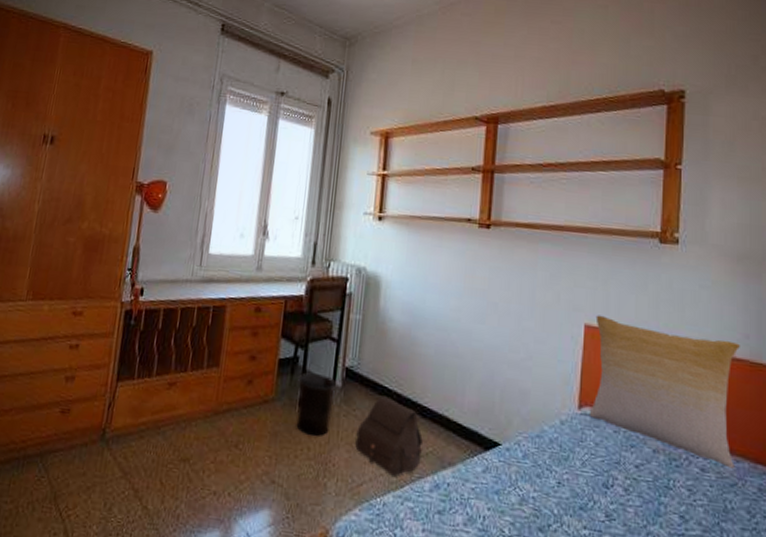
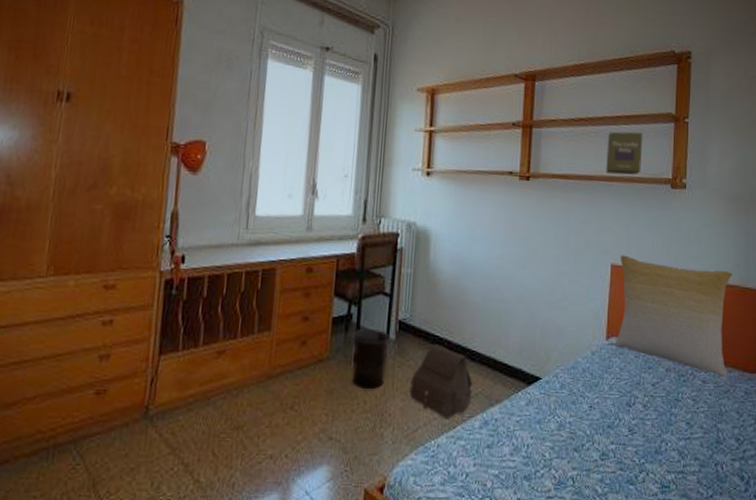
books: none [579,178,625,227] -> present [606,131,643,175]

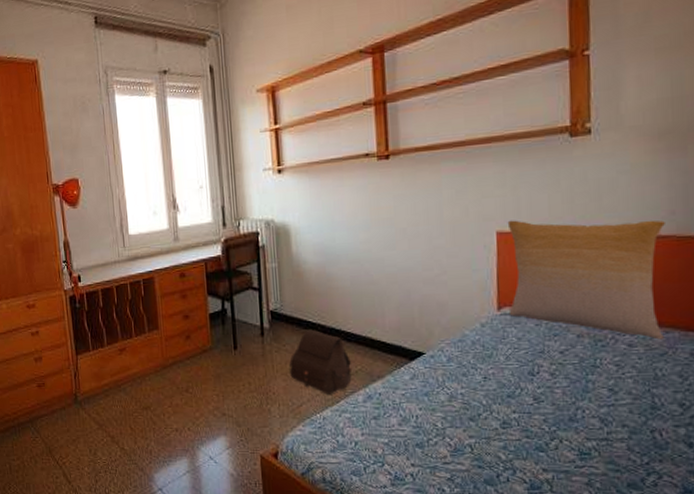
waste bin: present [352,329,391,389] -> none [229,320,265,372]
books: present [606,131,643,175] -> none [479,80,527,136]

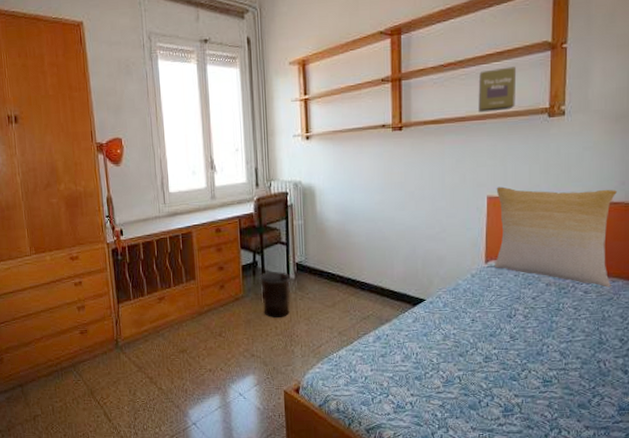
waste bin: none [229,320,265,372] -> present [260,272,291,318]
satchel: present [289,329,352,395] -> none [311,279,364,336]
books: none [479,80,527,136] -> present [478,66,517,113]

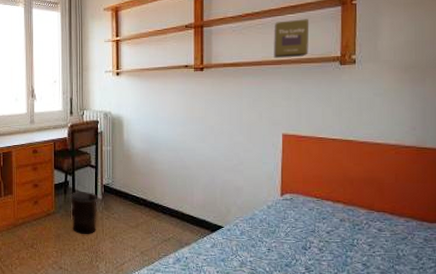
pillow: present [494,186,617,288] -> none [289,126,408,227]

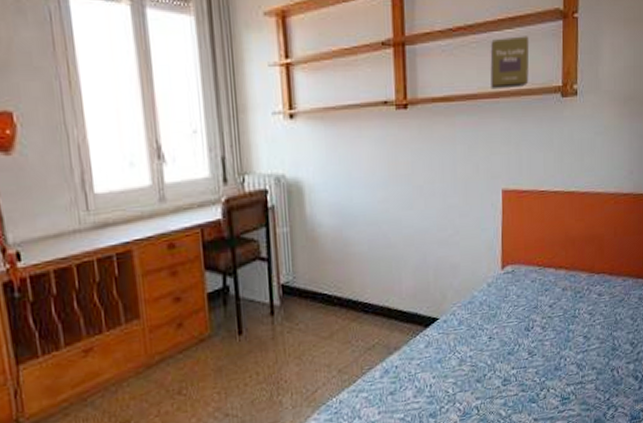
waste bin: present [70,192,98,234] -> none [233,297,275,361]

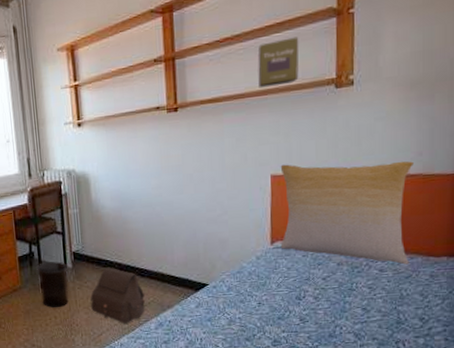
waste bin: none [233,297,275,361] -> present [36,261,69,307]
satchel: none [303,302,369,375] -> present [90,267,145,324]
pillow: none [510,178,626,288] -> present [280,161,413,265]

